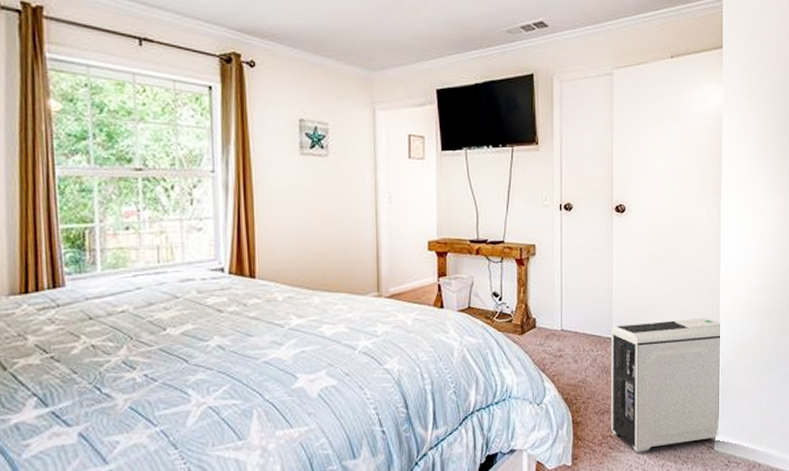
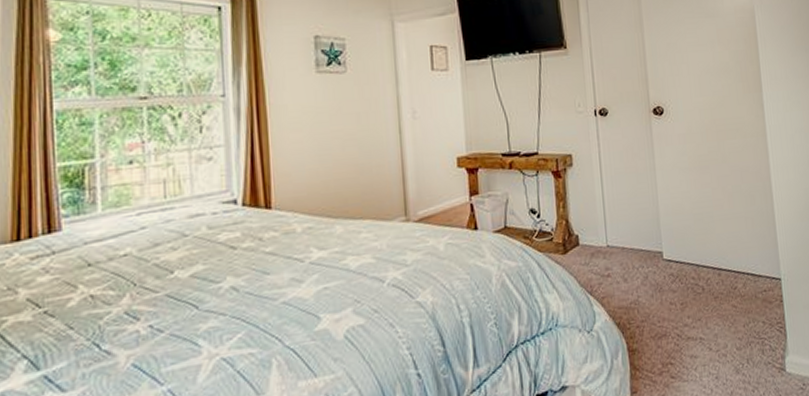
air purifier: present [610,318,723,453] -> none [661,223,787,381]

